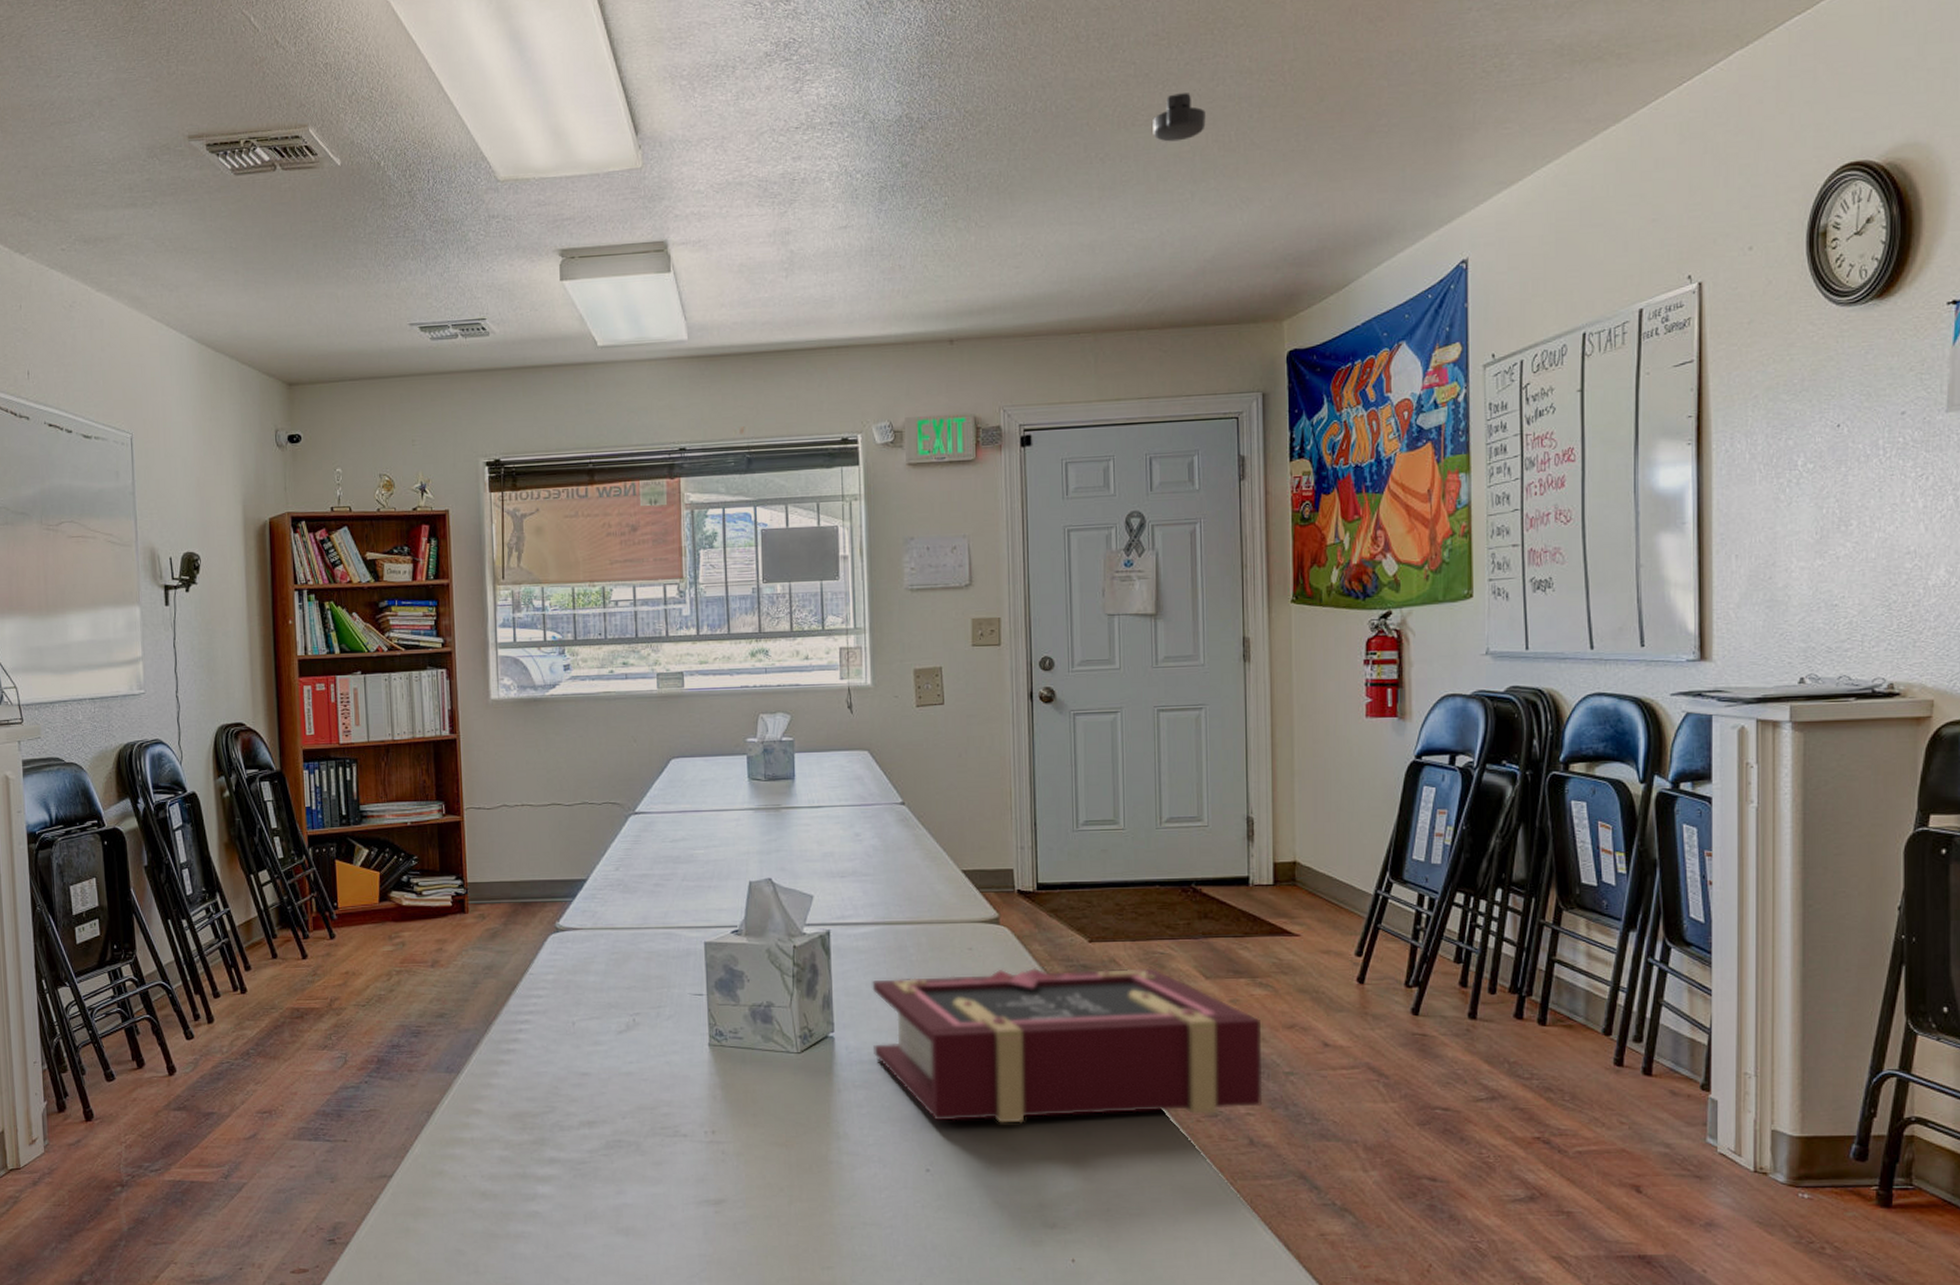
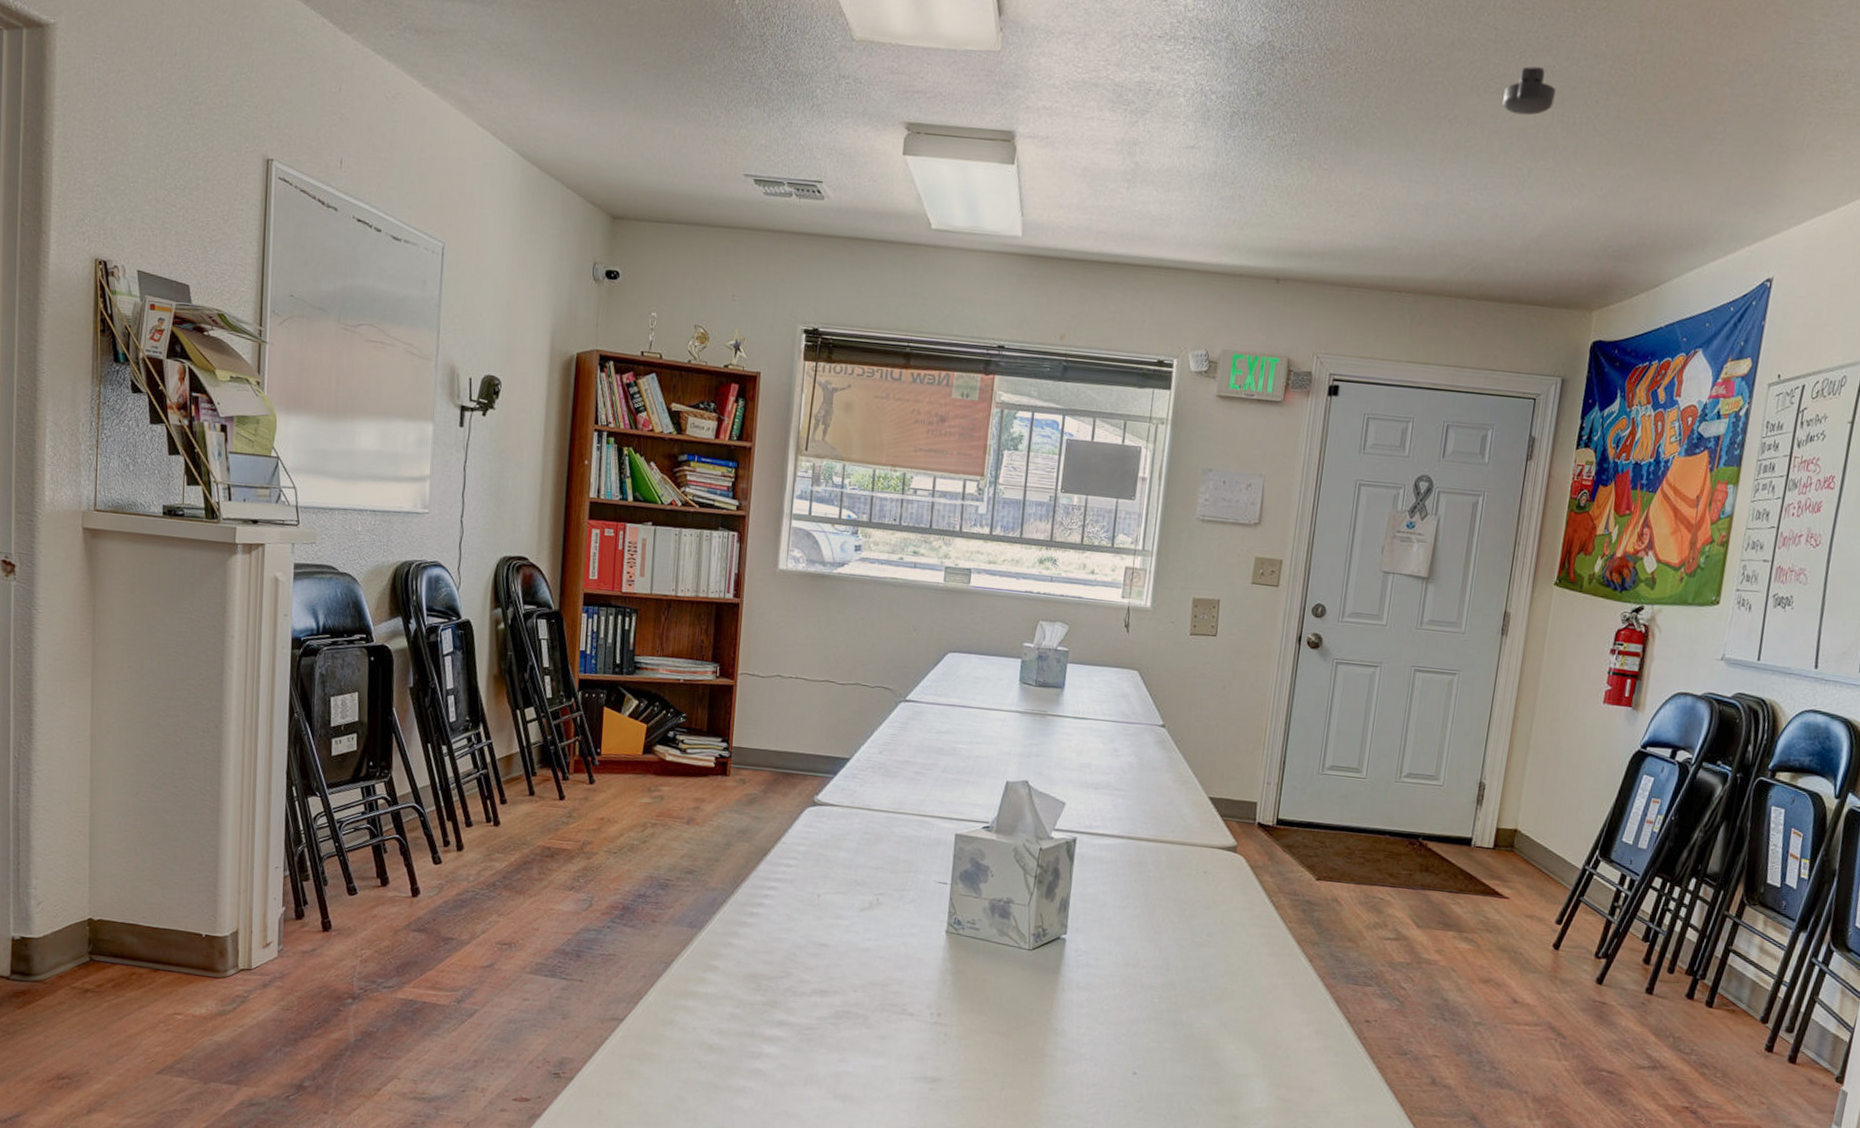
book: present [872,968,1263,1123] -> none [1100,890,1461,1052]

